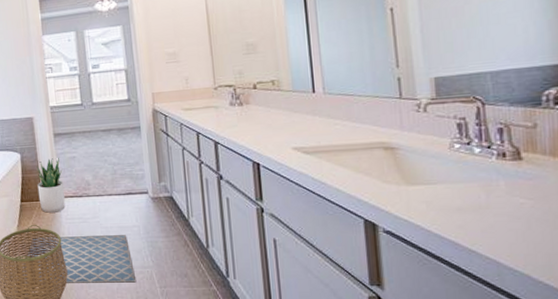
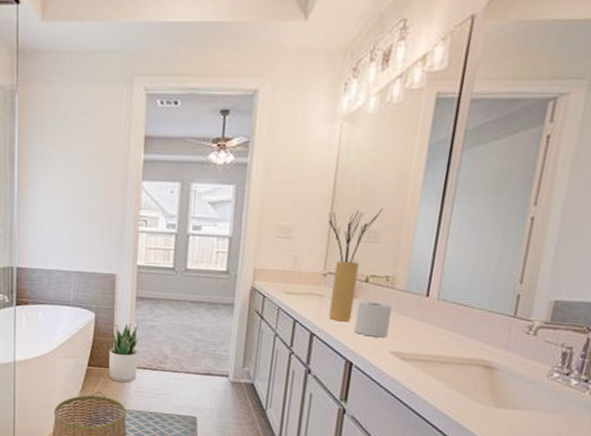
vase: none [207,23,254,128] -> present [328,208,383,322]
toilet paper roll: none [251,105,286,137] -> present [354,301,392,338]

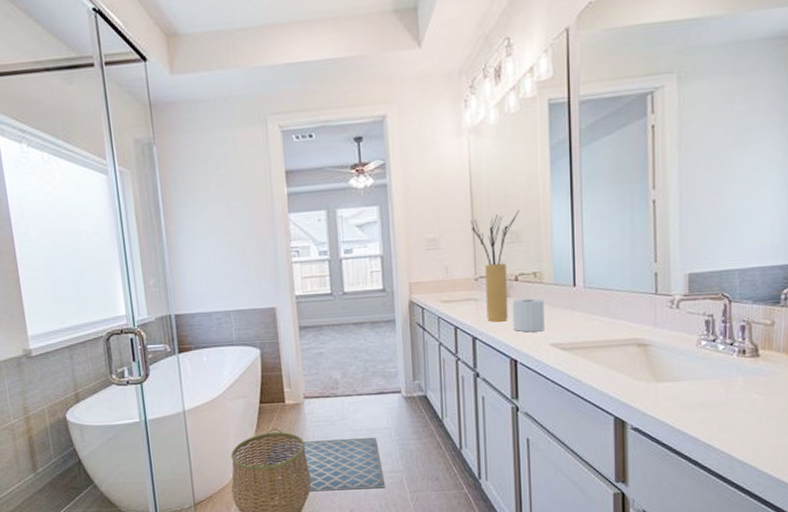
planter: present [108,323,140,383] -> none [278,353,311,415]

